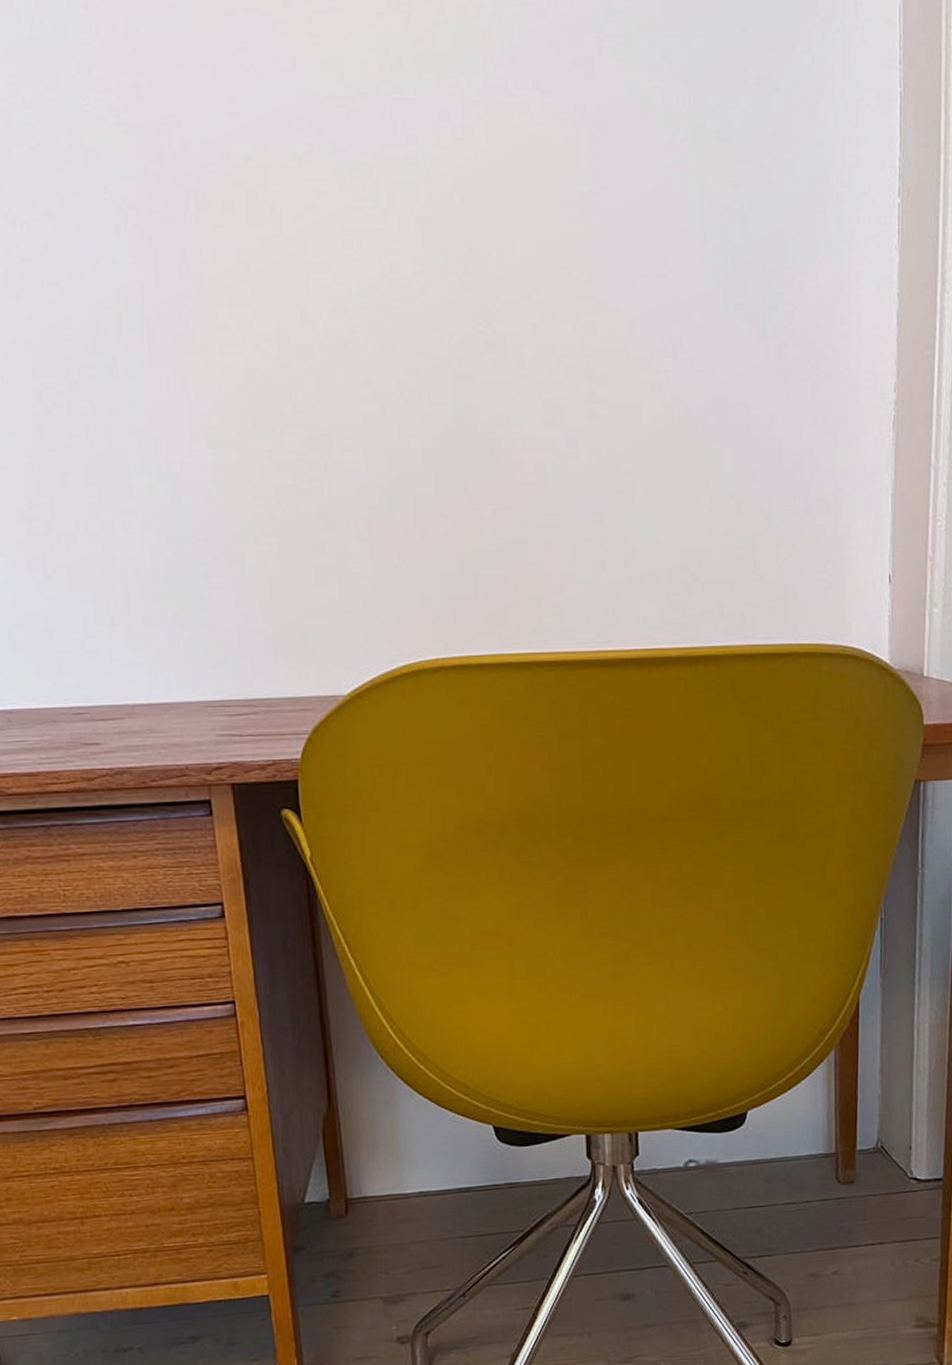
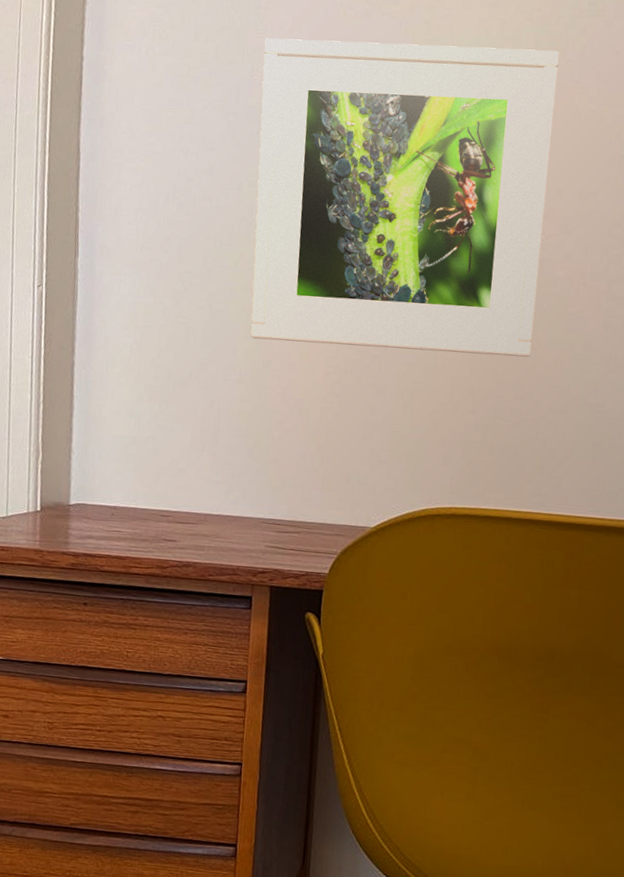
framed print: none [92,50,507,470] -> present [250,38,560,357]

